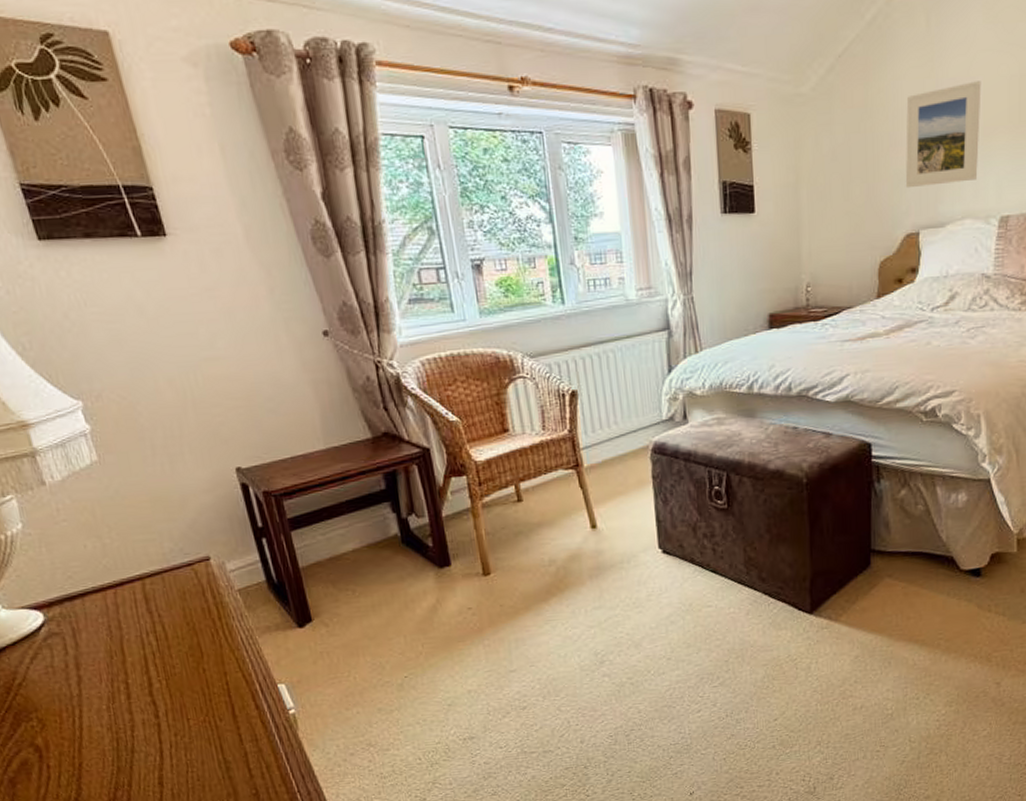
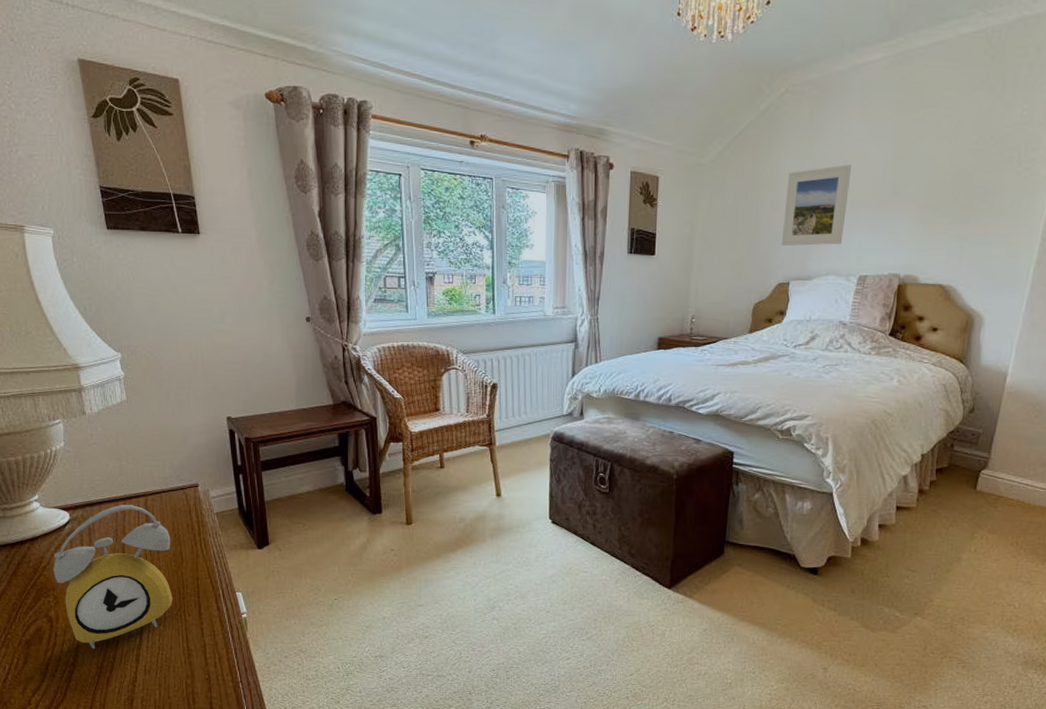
alarm clock: none [30,592,197,778] -> present [53,504,173,650]

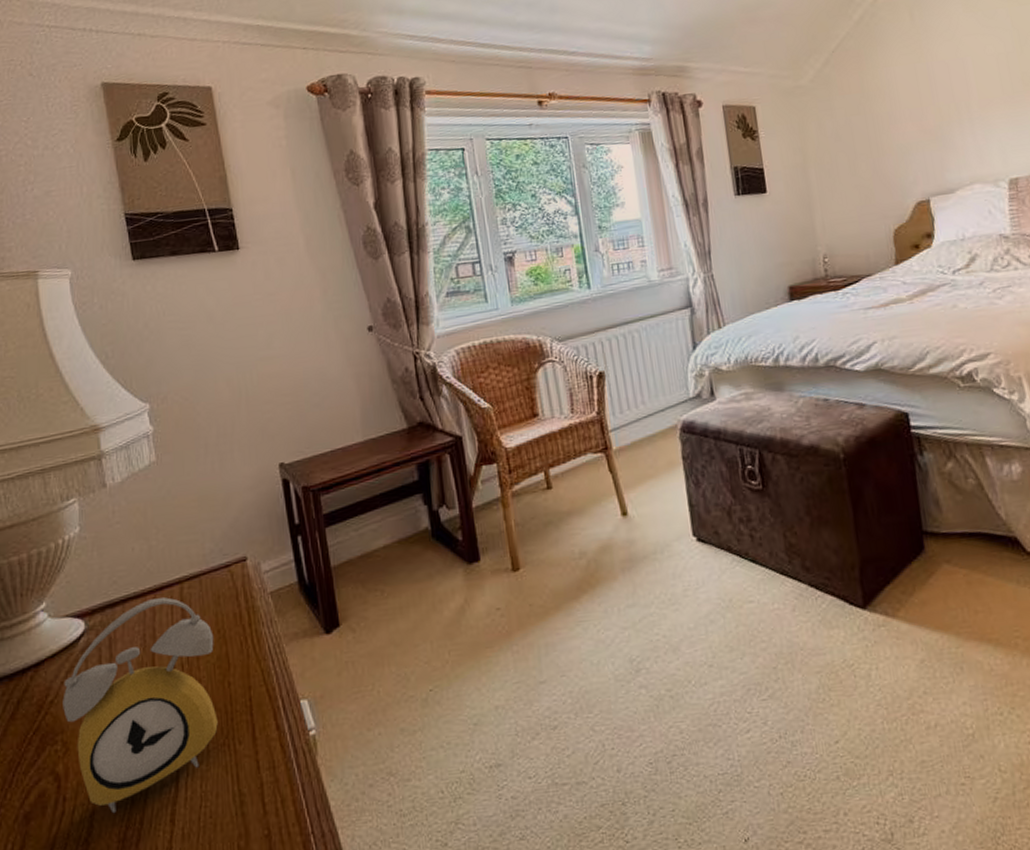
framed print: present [781,165,852,247] -> none [901,61,980,160]

